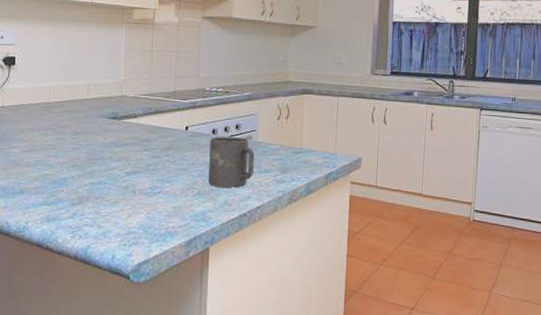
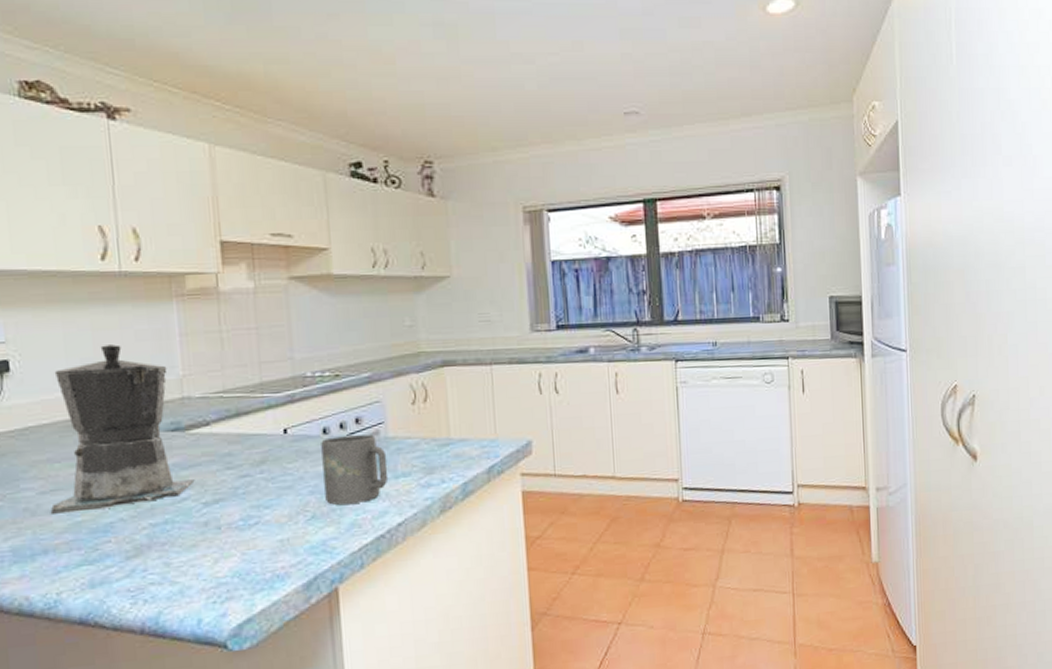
coffee maker: none [28,53,122,168] -> present [50,344,195,514]

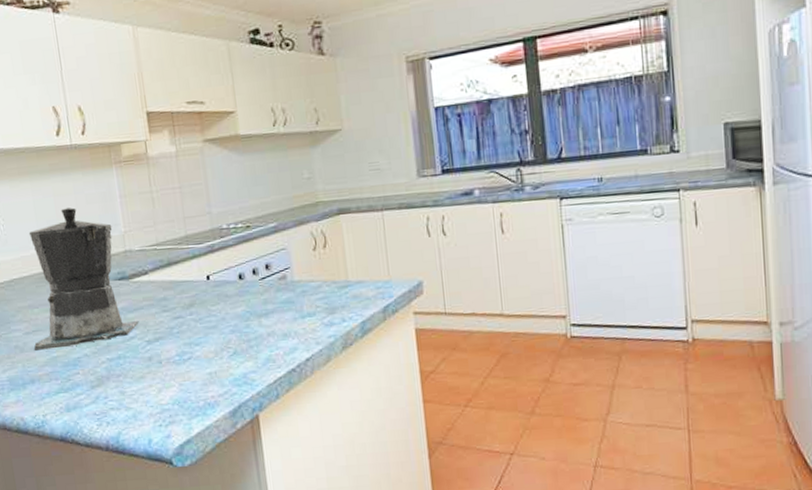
mug: present [321,434,389,505] -> none [238,279,296,342]

